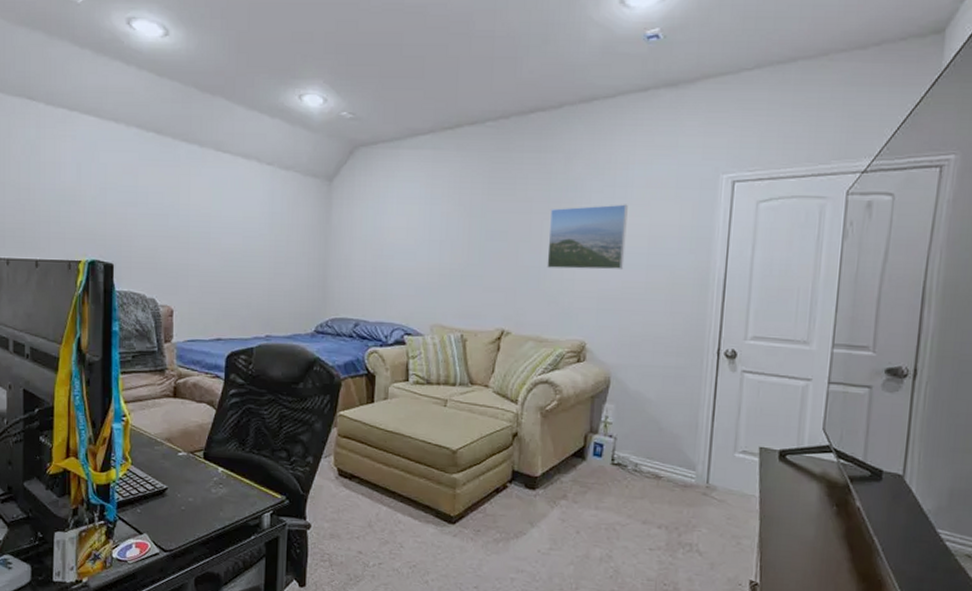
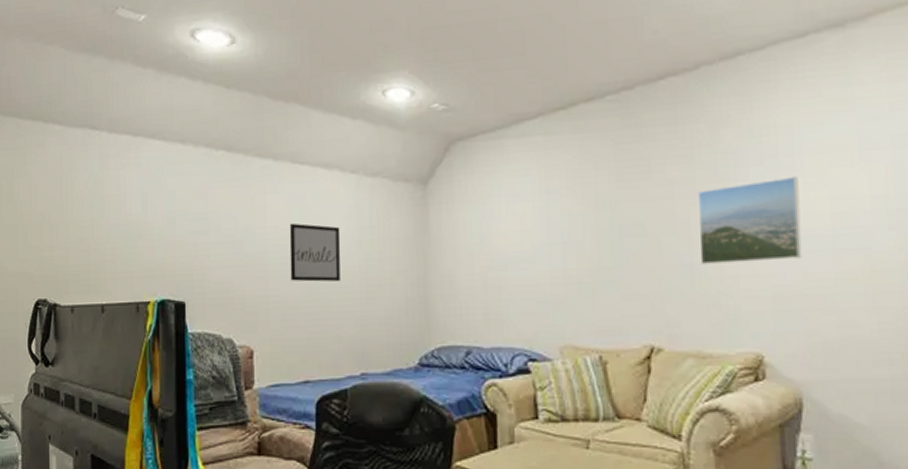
wall art: none [209,203,255,258] -> present [289,223,341,282]

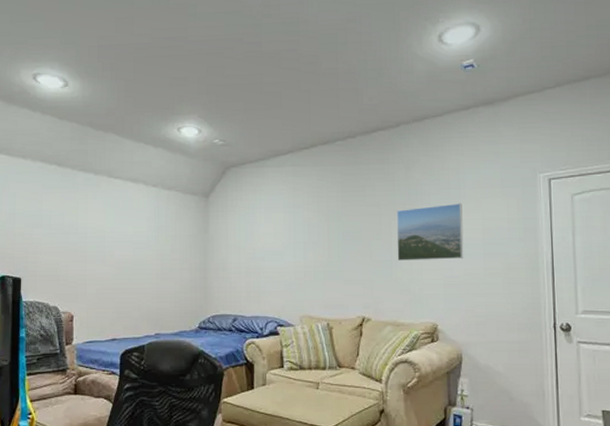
wall art: present [289,223,341,282] -> none [104,221,143,266]

